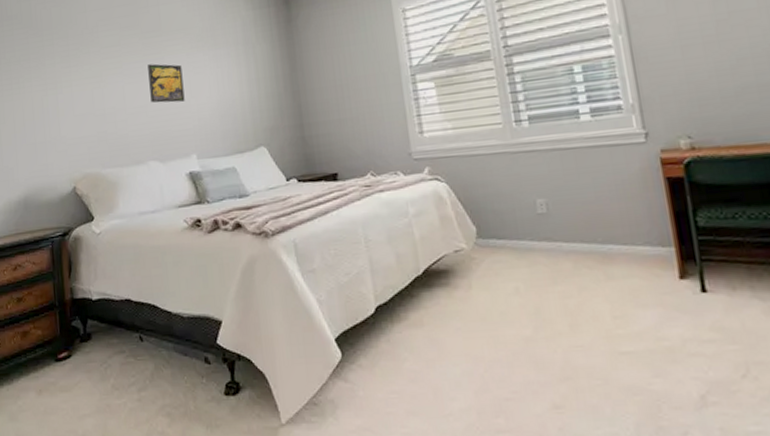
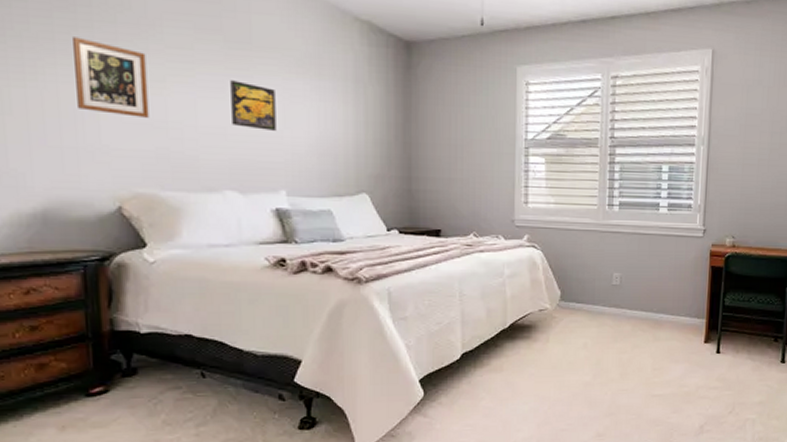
picture frame: none [41,54,92,111] -> present [73,37,149,118]

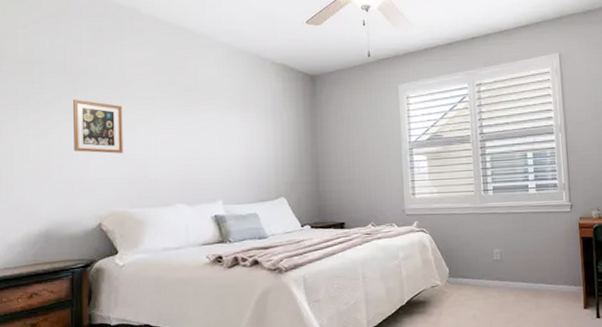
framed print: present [230,80,276,131] -> none [182,119,215,154]

